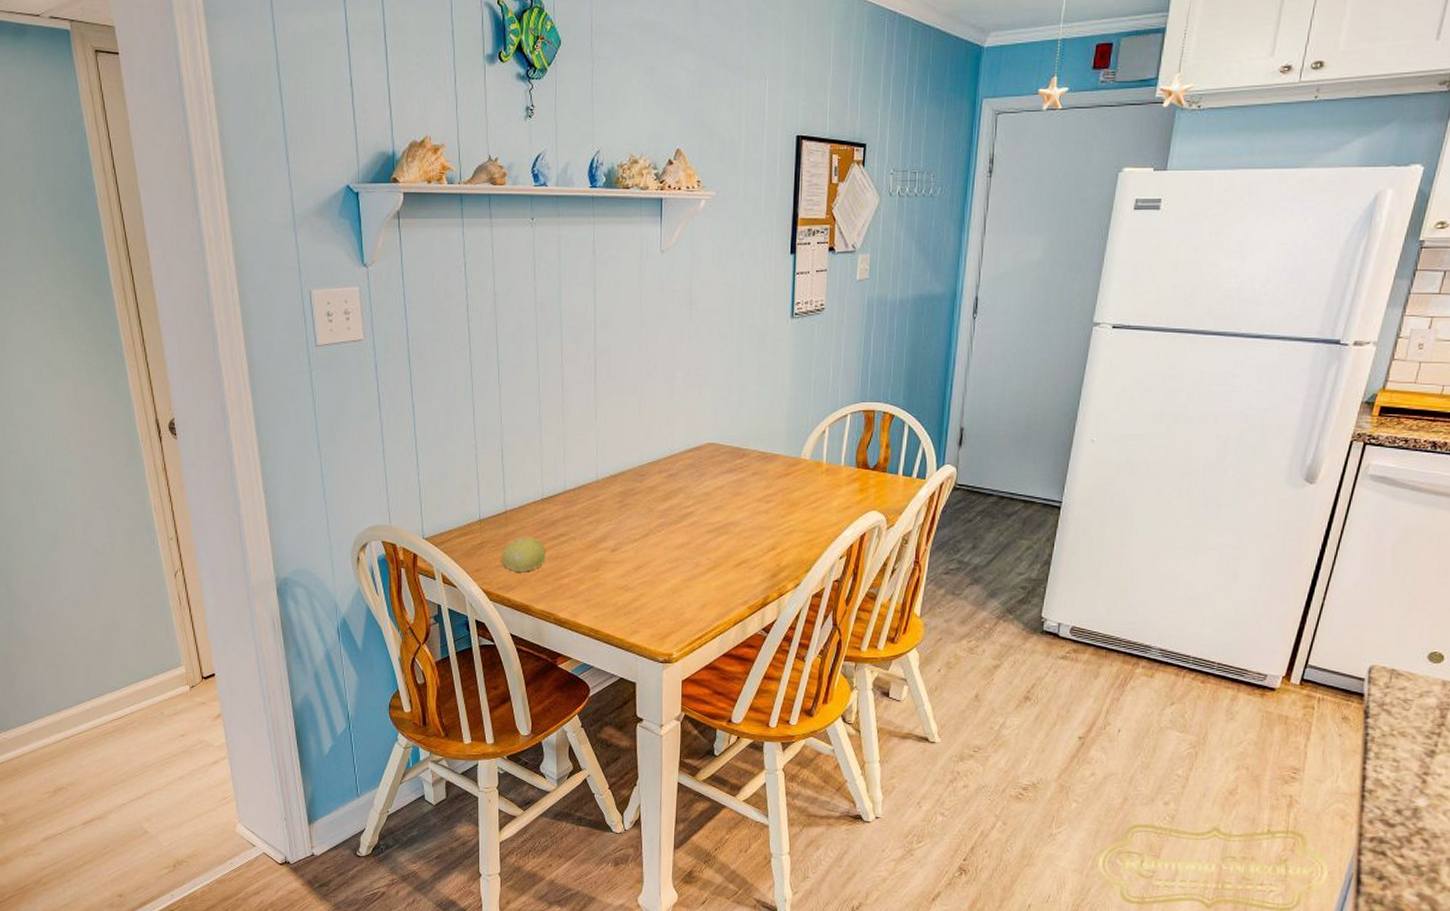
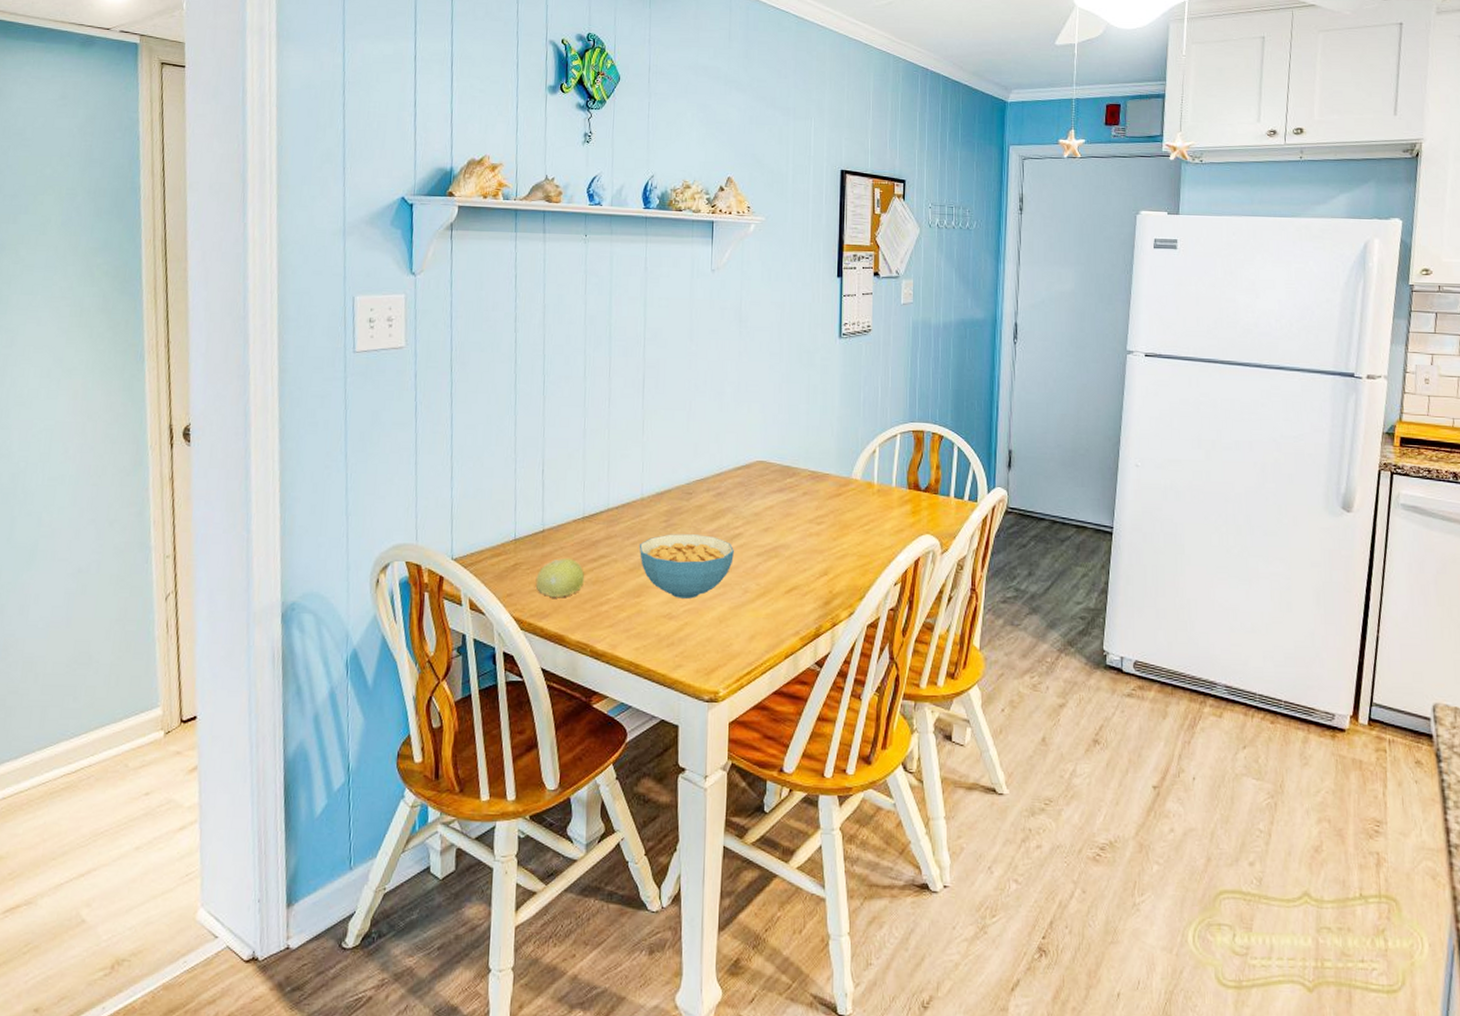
cereal bowl: none [595,513,686,572] -> present [639,534,734,599]

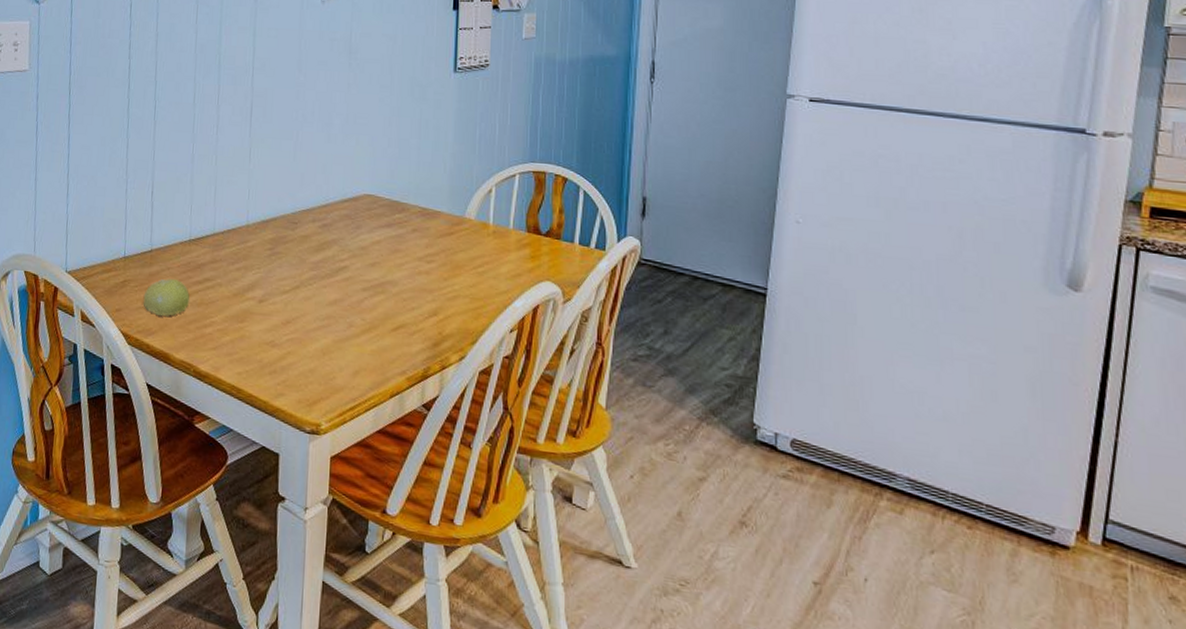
cereal bowl: present [639,534,734,599] -> none [243,262,339,328]

